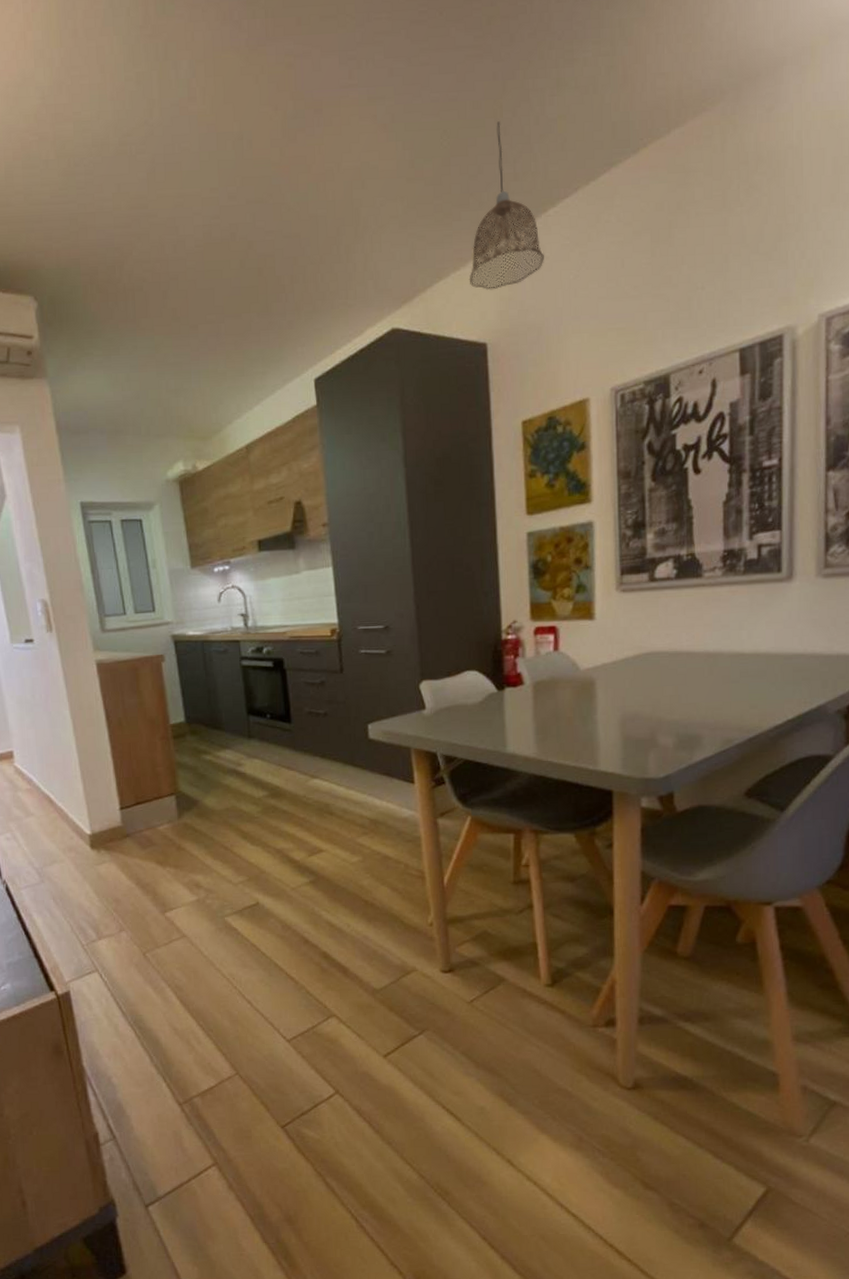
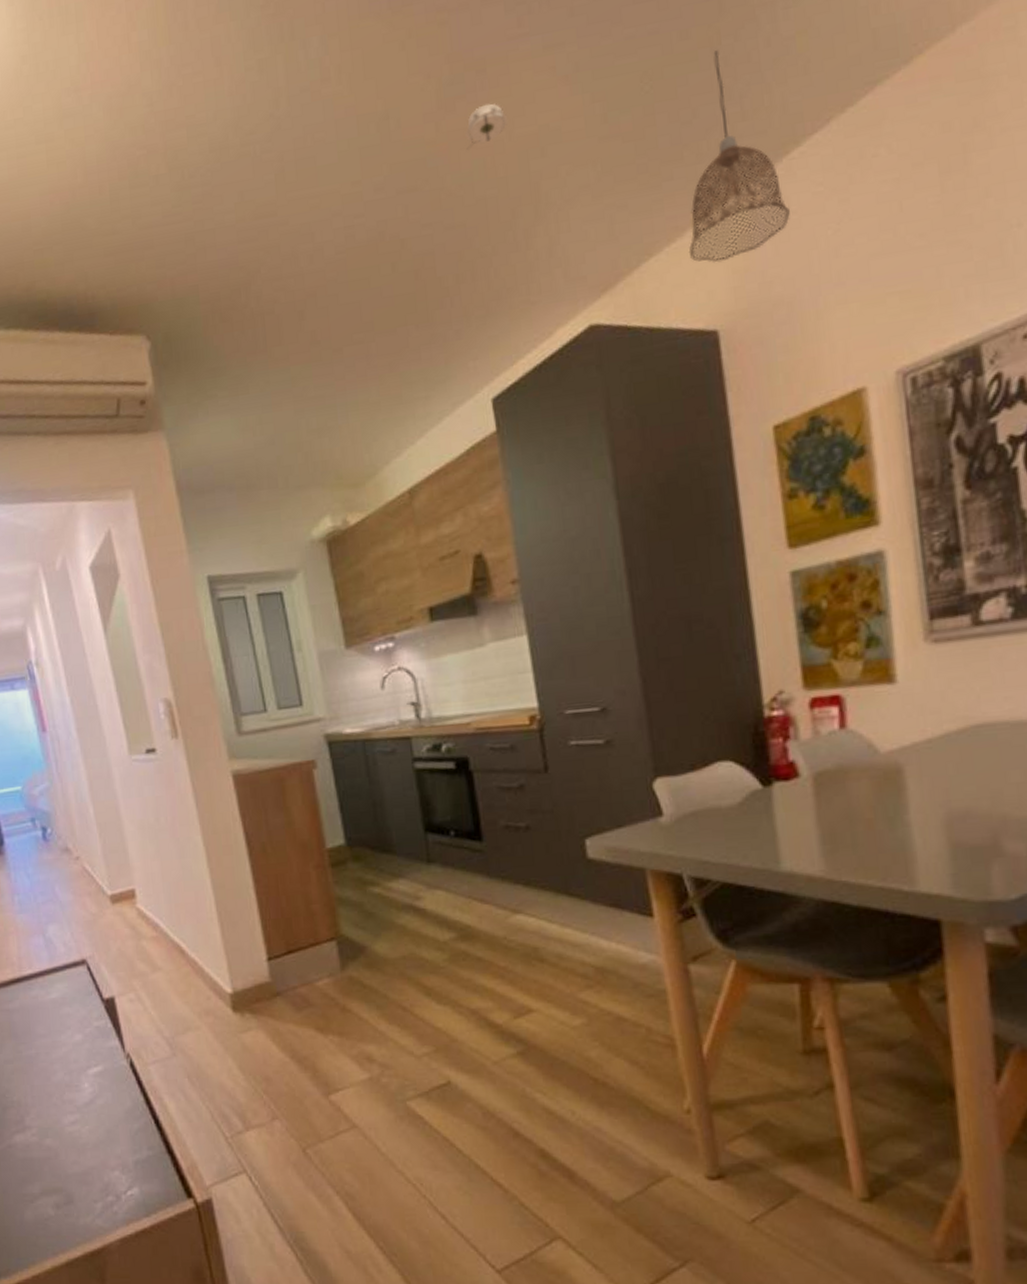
smoke detector: none [303,138,338,174] -> present [465,103,509,149]

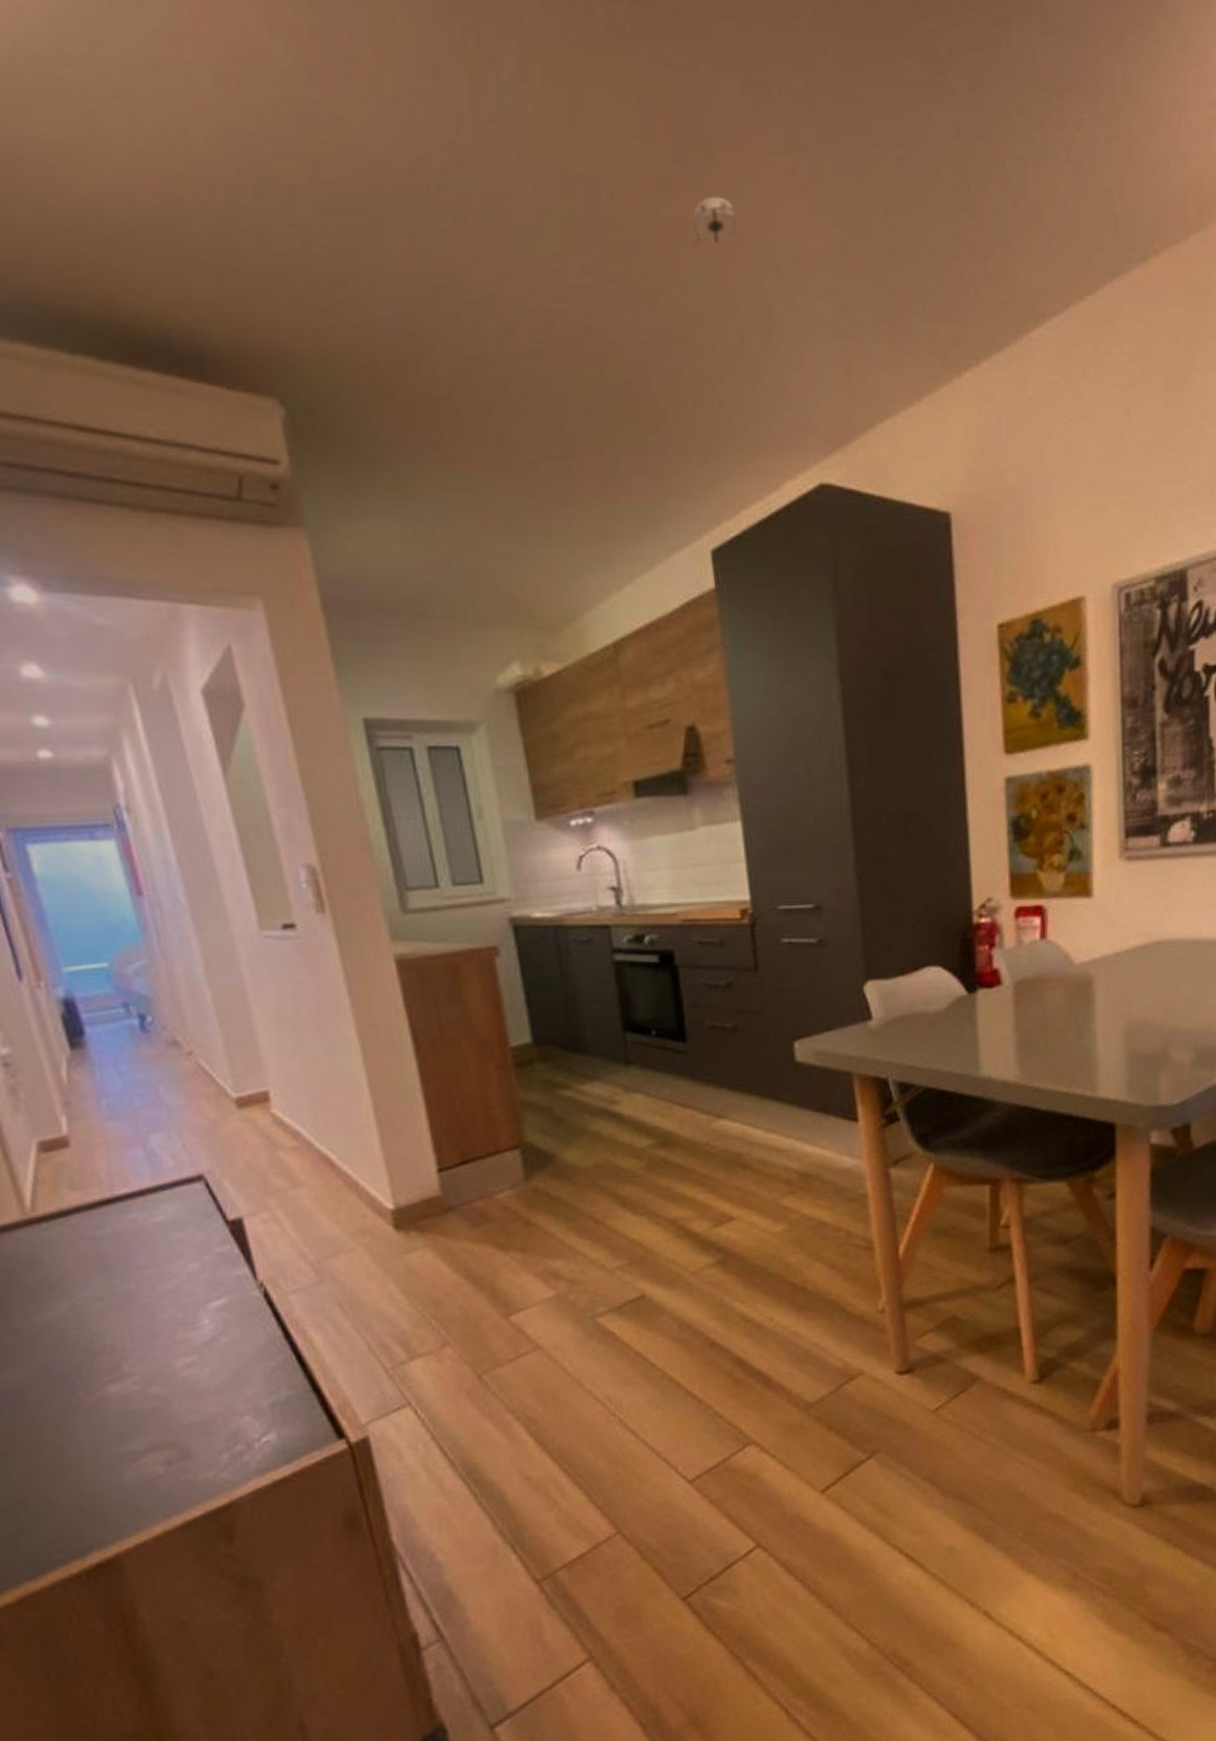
pendant lamp: present [688,50,790,263] -> none [925,198,1026,438]

